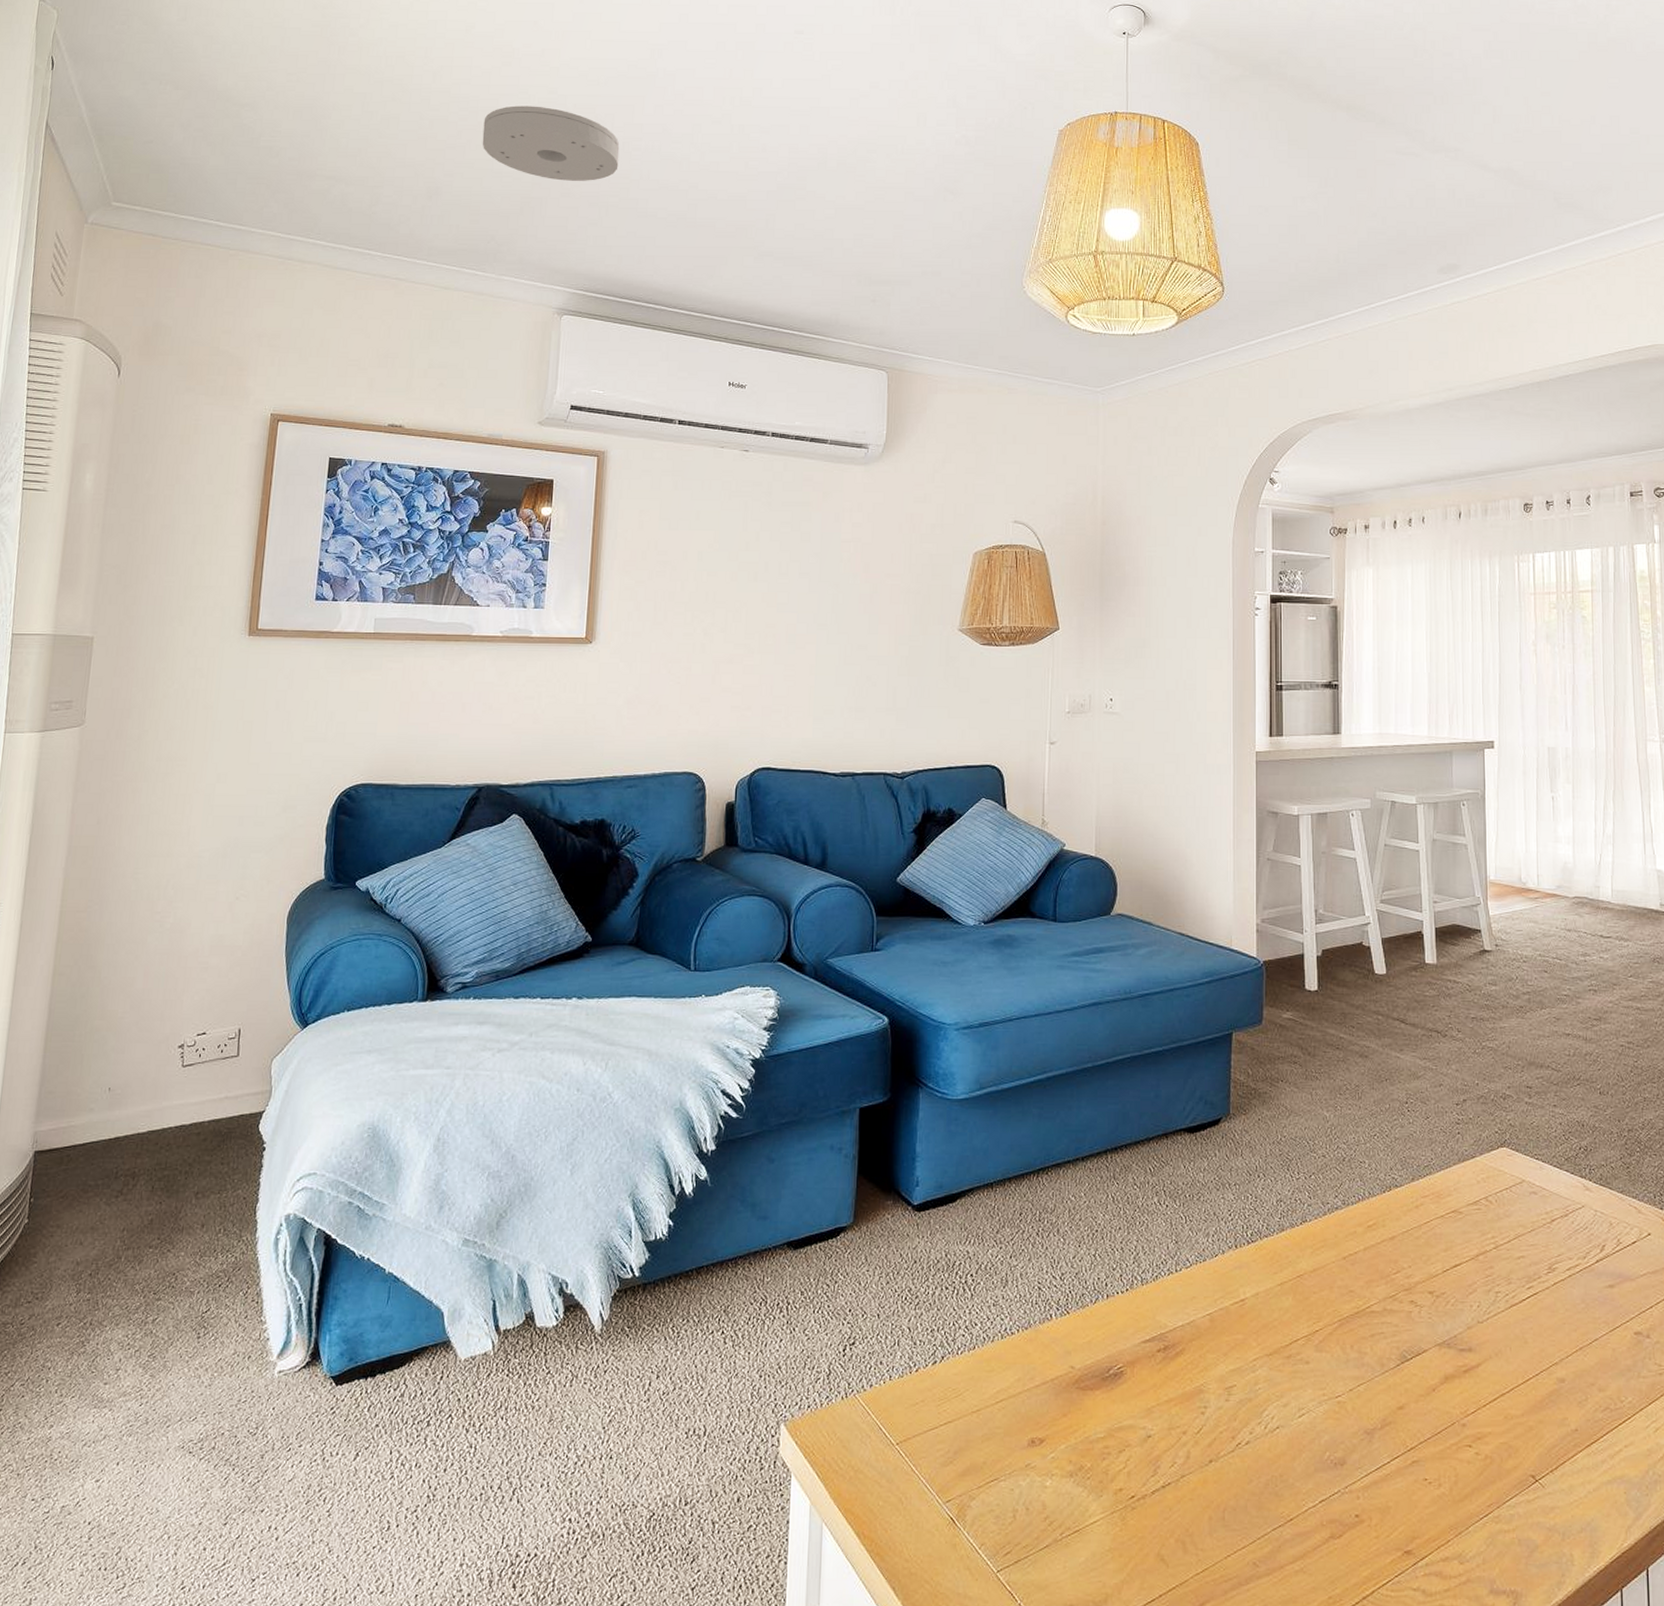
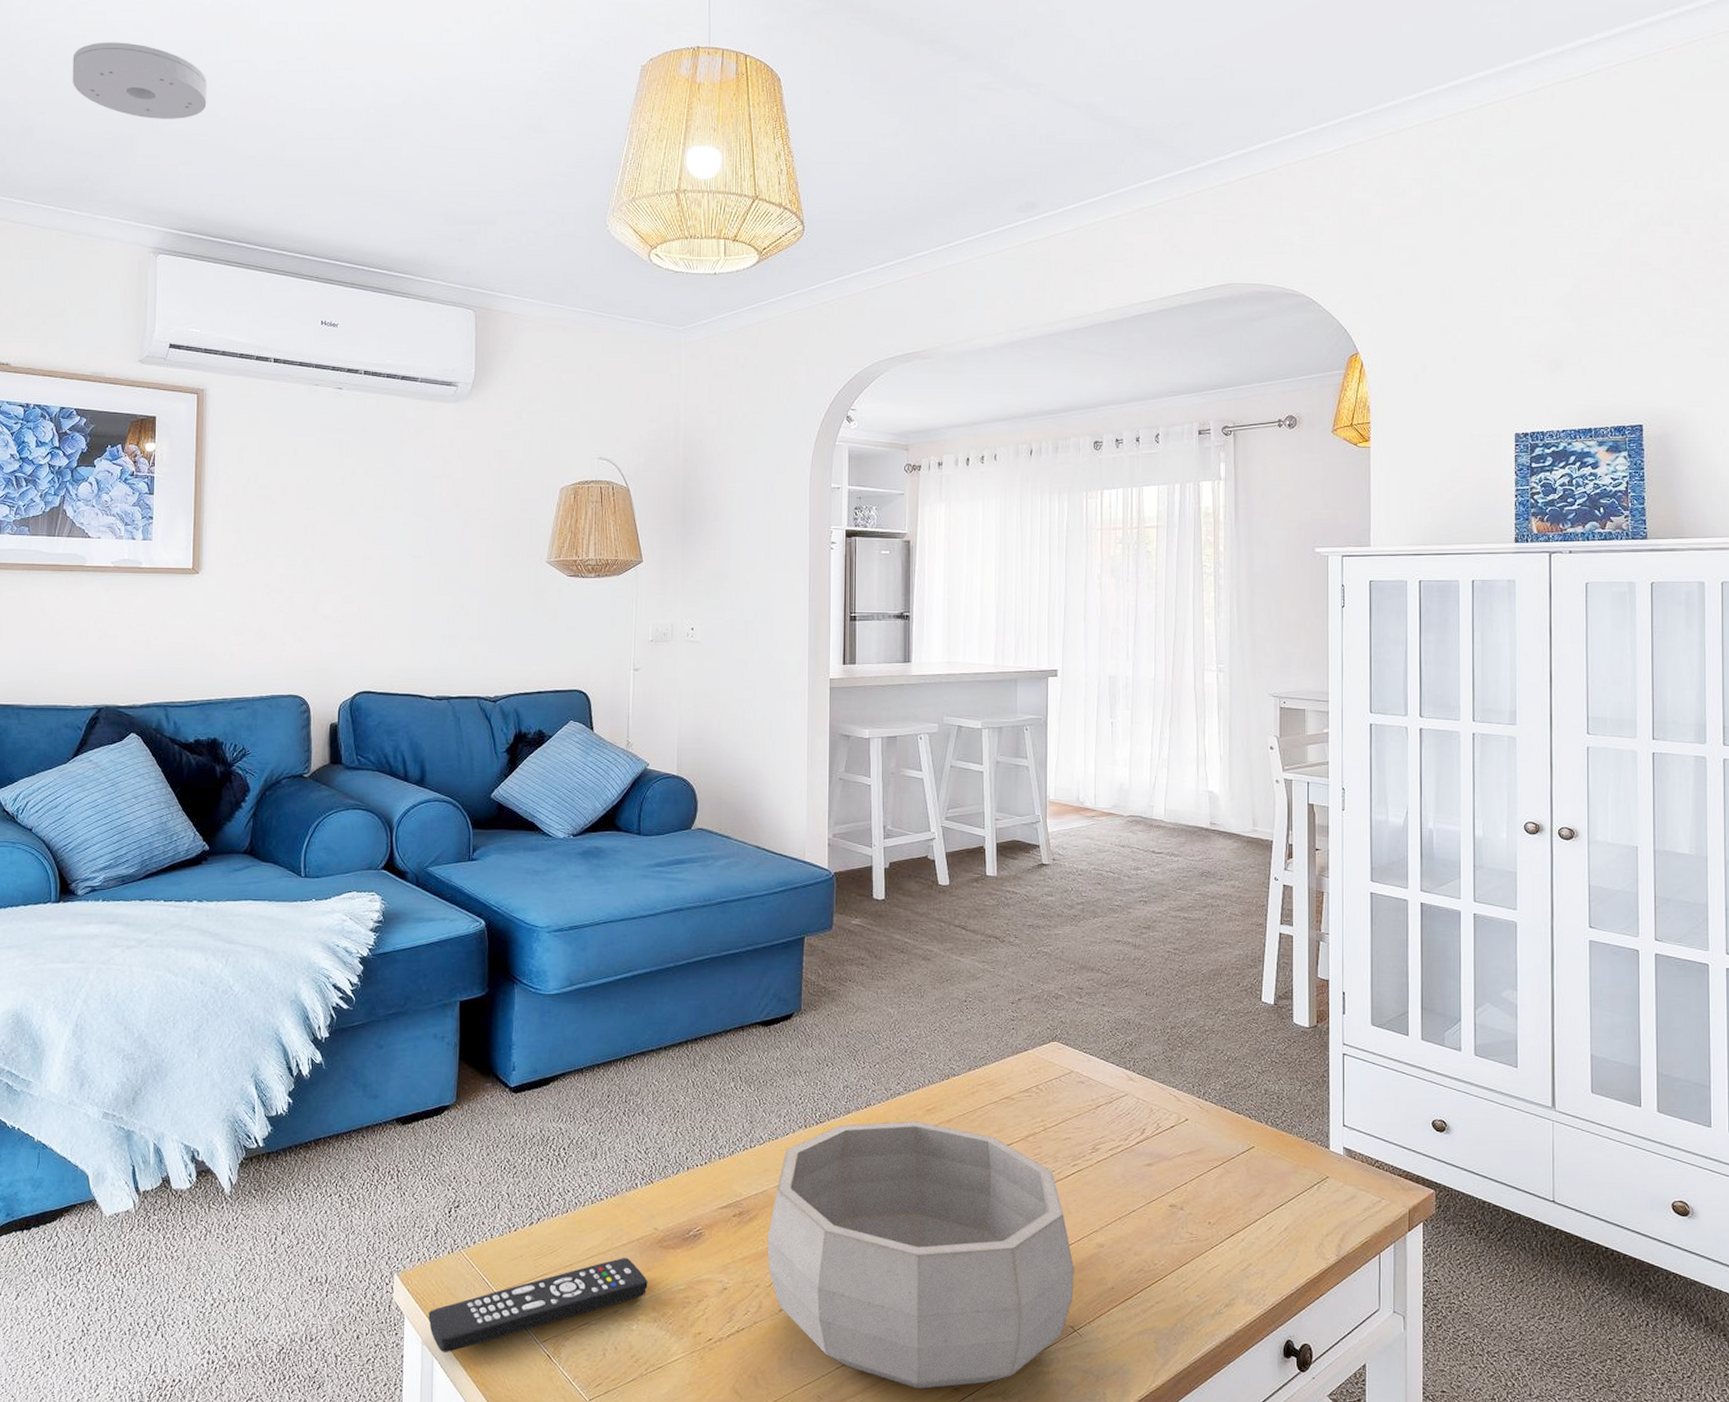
remote control: none [818,1400,1063,1518] -> present [428,1257,648,1353]
decorative bowl: none [1195,1239,1534,1552] -> present [767,1121,1074,1389]

